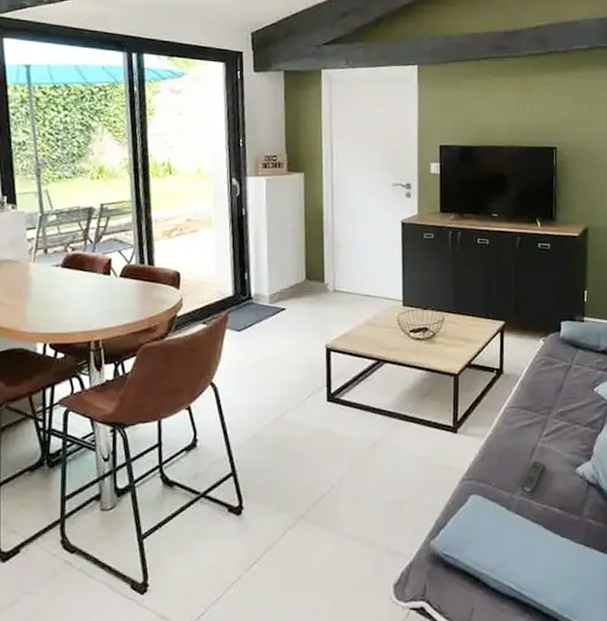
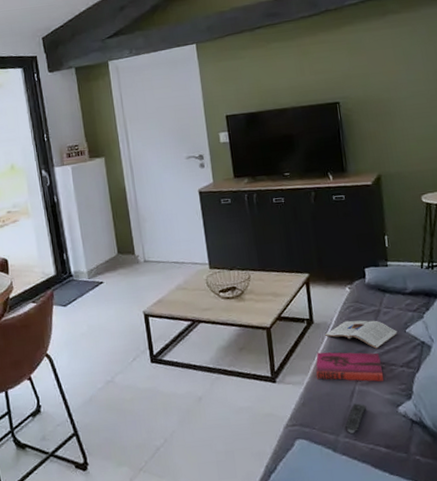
hardback book: none [500,405,567,440] -> present [316,352,384,382]
magazine: none [513,374,586,406] -> present [324,320,398,349]

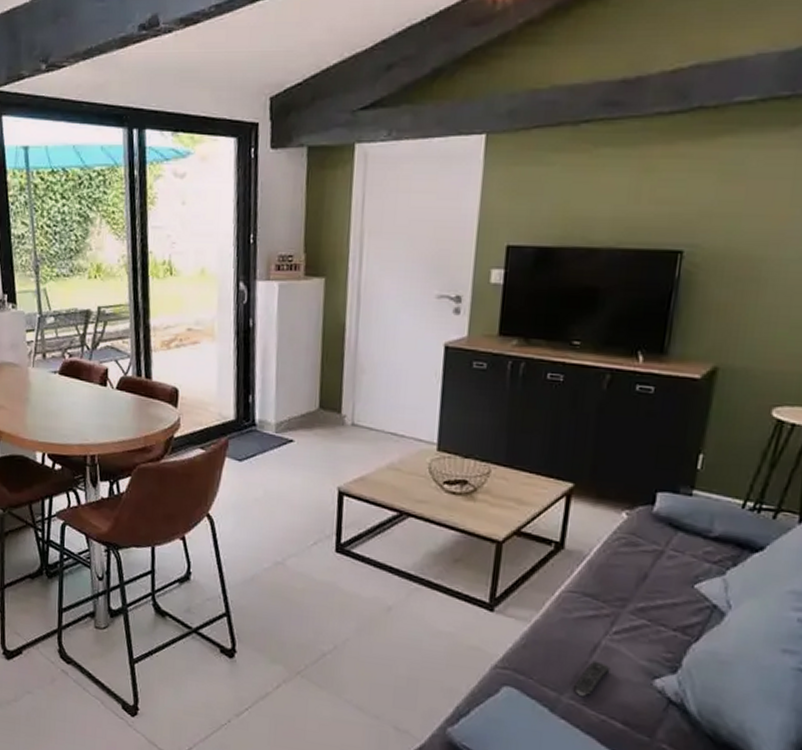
hardback book: present [316,352,384,382] -> none [551,587,647,642]
magazine: present [324,320,398,349] -> none [575,555,682,600]

